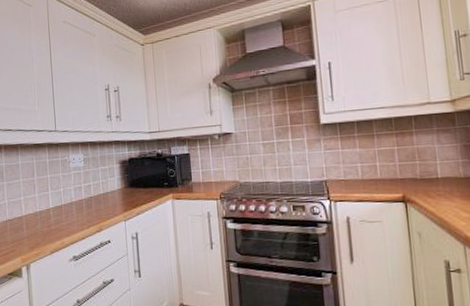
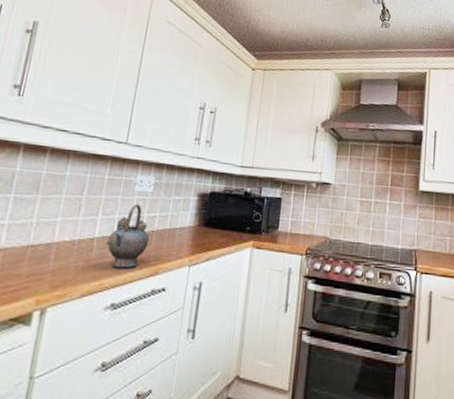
teapot: none [59,177,90,229] -> present [106,204,150,269]

